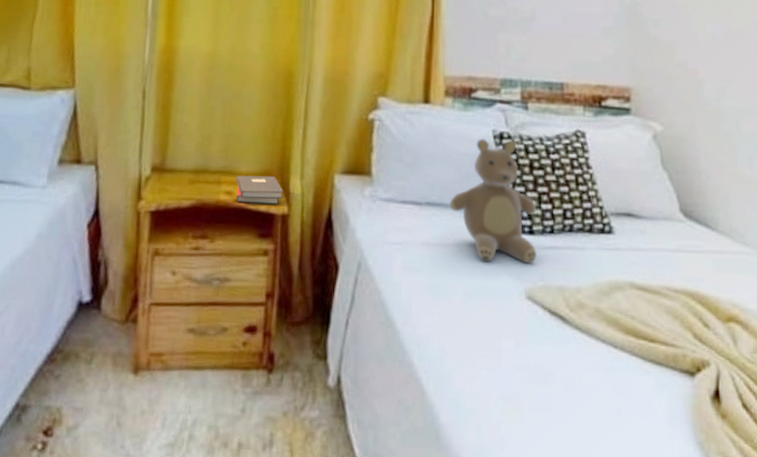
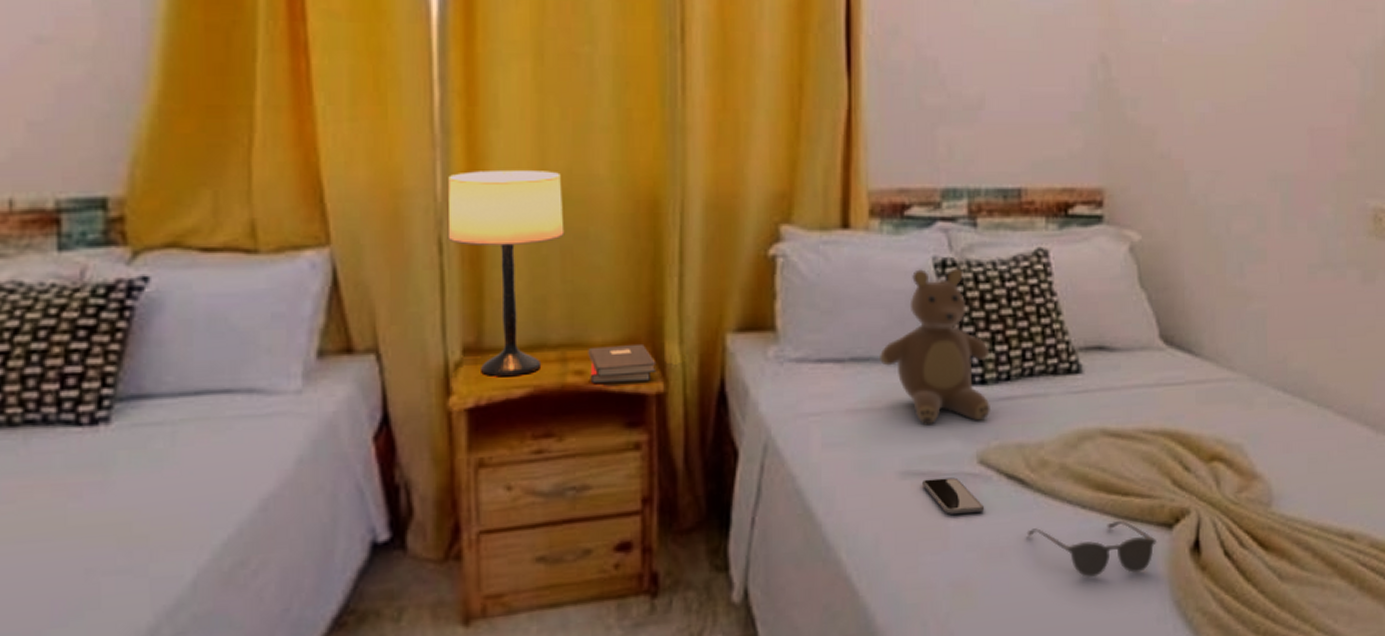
table lamp: none [149,44,227,191] -> present [447,169,565,377]
smartphone: none [480,306,532,339] -> present [922,477,985,514]
sunglasses: none [566,359,680,413] -> present [1026,521,1156,579]

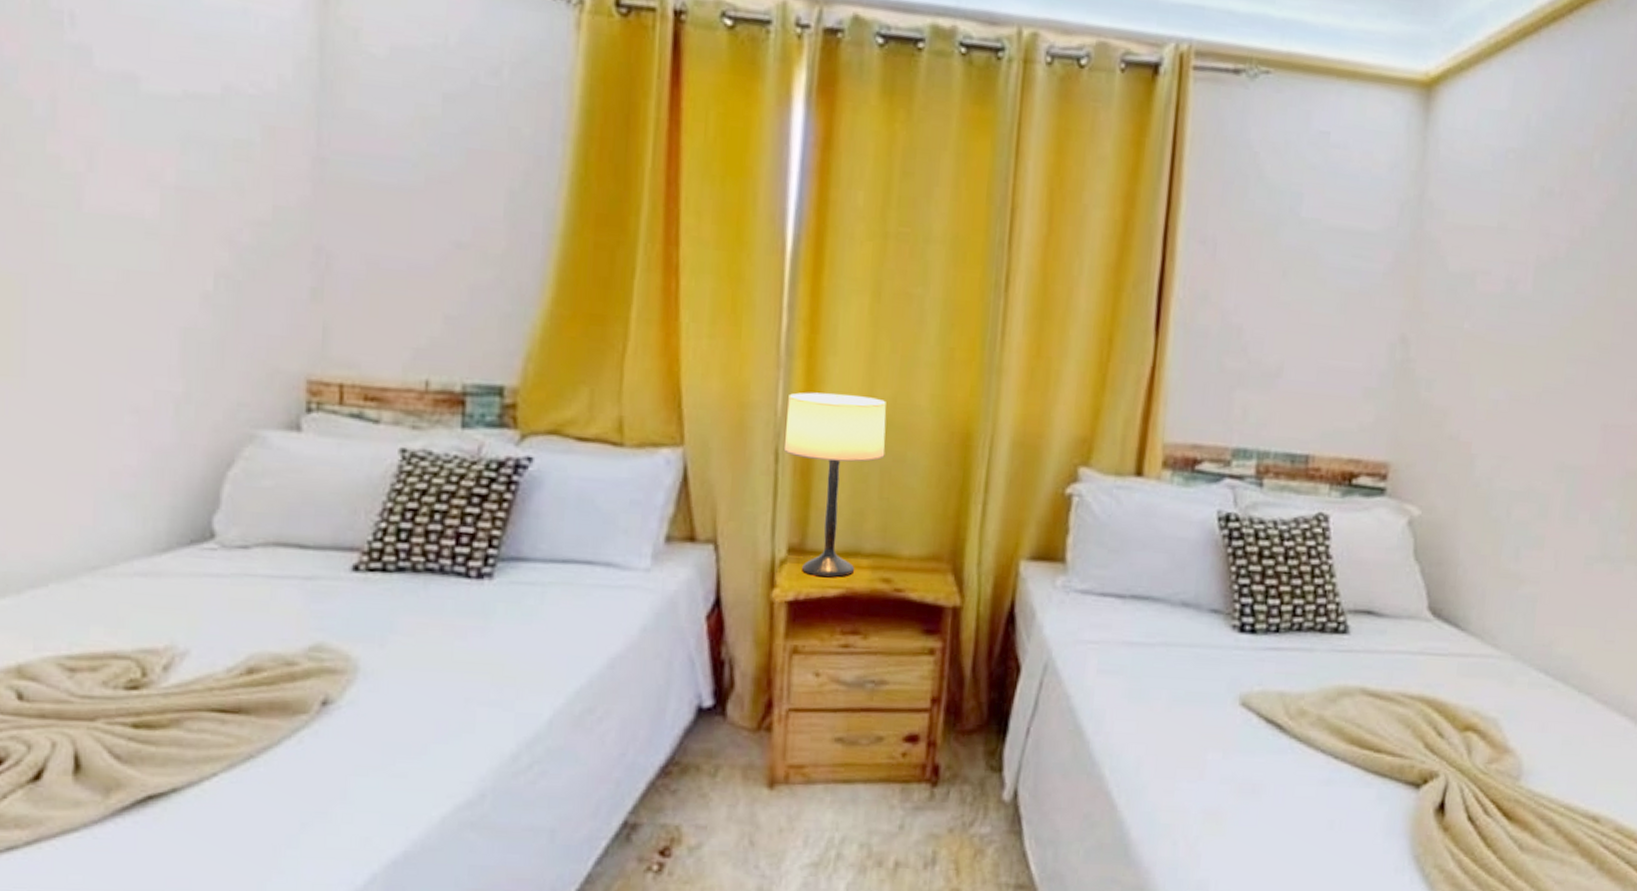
hardback book: present [588,343,657,383] -> none [896,559,956,596]
teddy bear: present [880,268,992,424] -> none [1158,520,1263,667]
smartphone: present [922,477,985,514] -> none [1186,713,1242,750]
sunglasses: present [1026,521,1156,579] -> none [1279,771,1403,826]

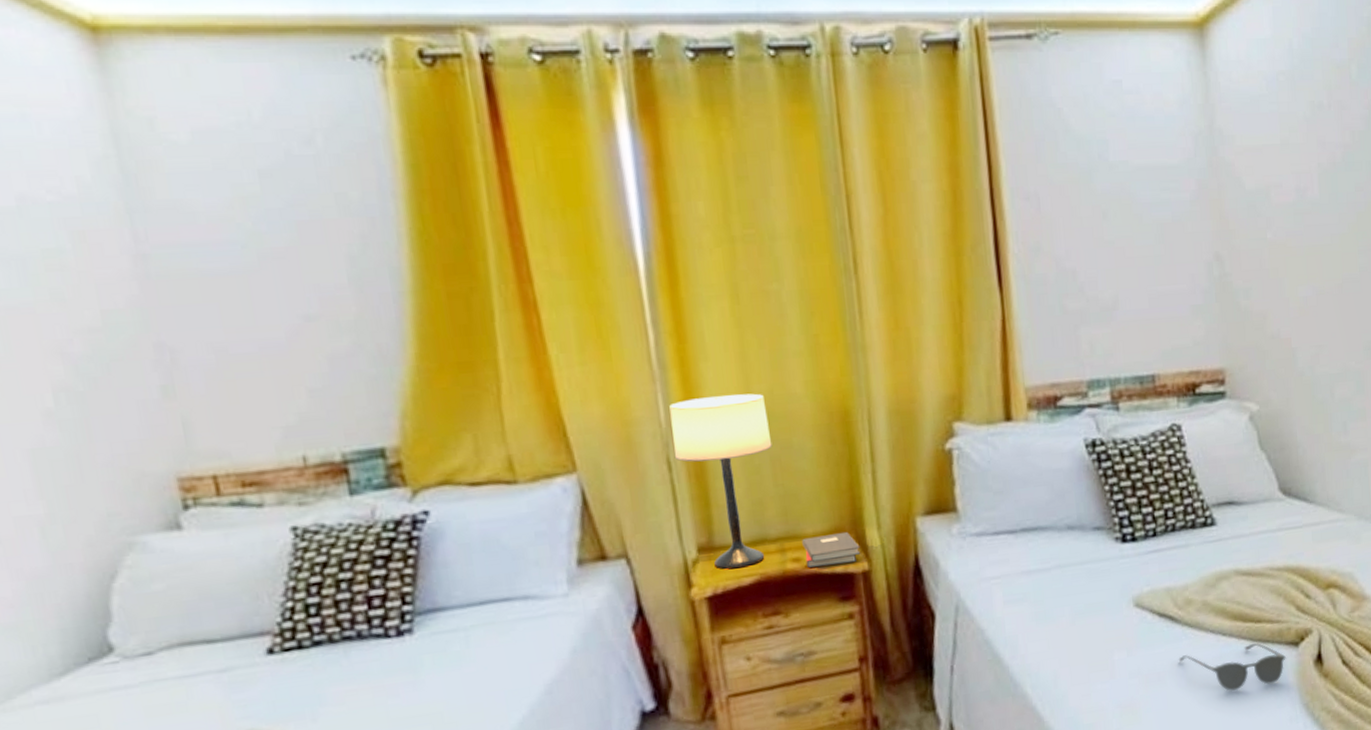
hardback book: none [896,559,956,596] -> present [802,531,861,568]
sunglasses: none [1279,771,1403,826] -> present [1178,643,1286,692]

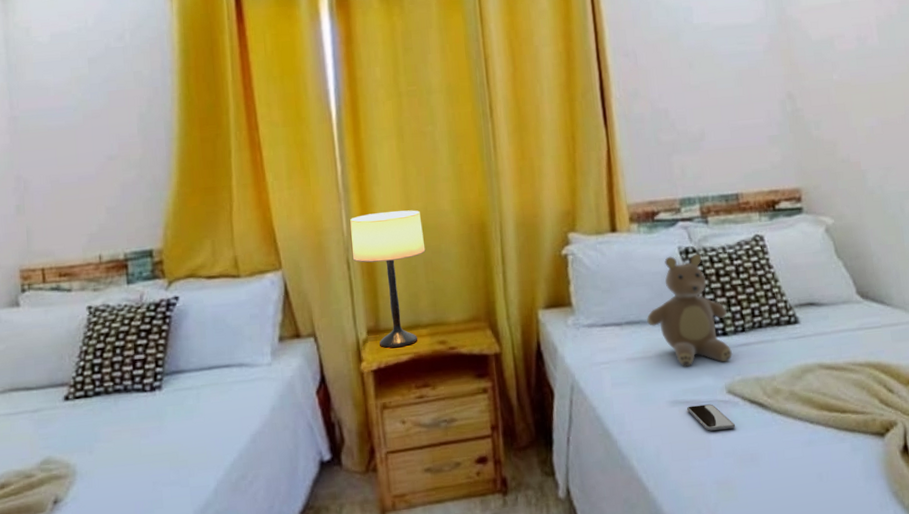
hardback book: present [802,531,861,568] -> none [447,320,494,349]
teddy bear: none [1046,446,1143,578] -> present [647,253,733,366]
smartphone: none [1089,619,1143,650] -> present [687,404,736,431]
sunglasses: present [1178,643,1286,692] -> none [769,432,873,476]

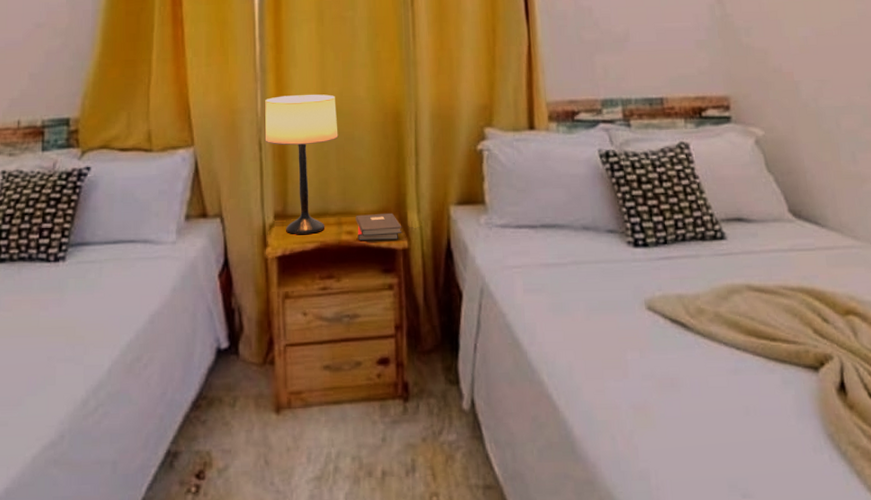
hardback book: none [447,320,494,349] -> present [355,212,402,240]
teddy bear: present [647,253,733,366] -> none [563,158,654,277]
smartphone: present [687,404,736,431] -> none [603,320,655,349]

